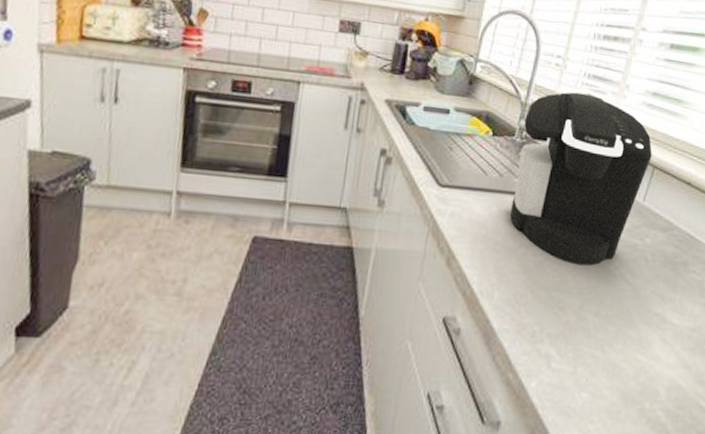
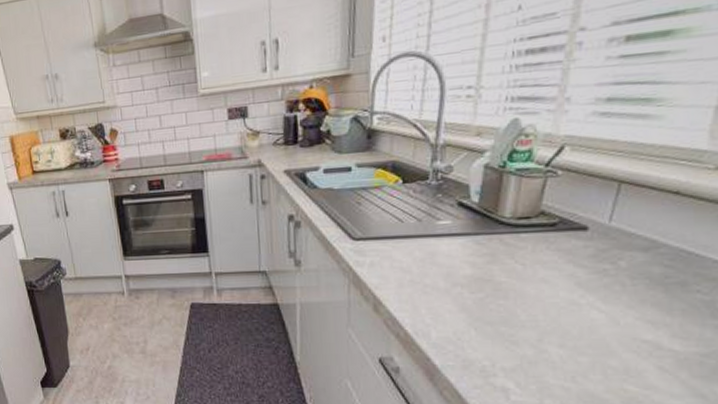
coffee maker: present [509,92,652,266] -> none [435,118,615,298]

